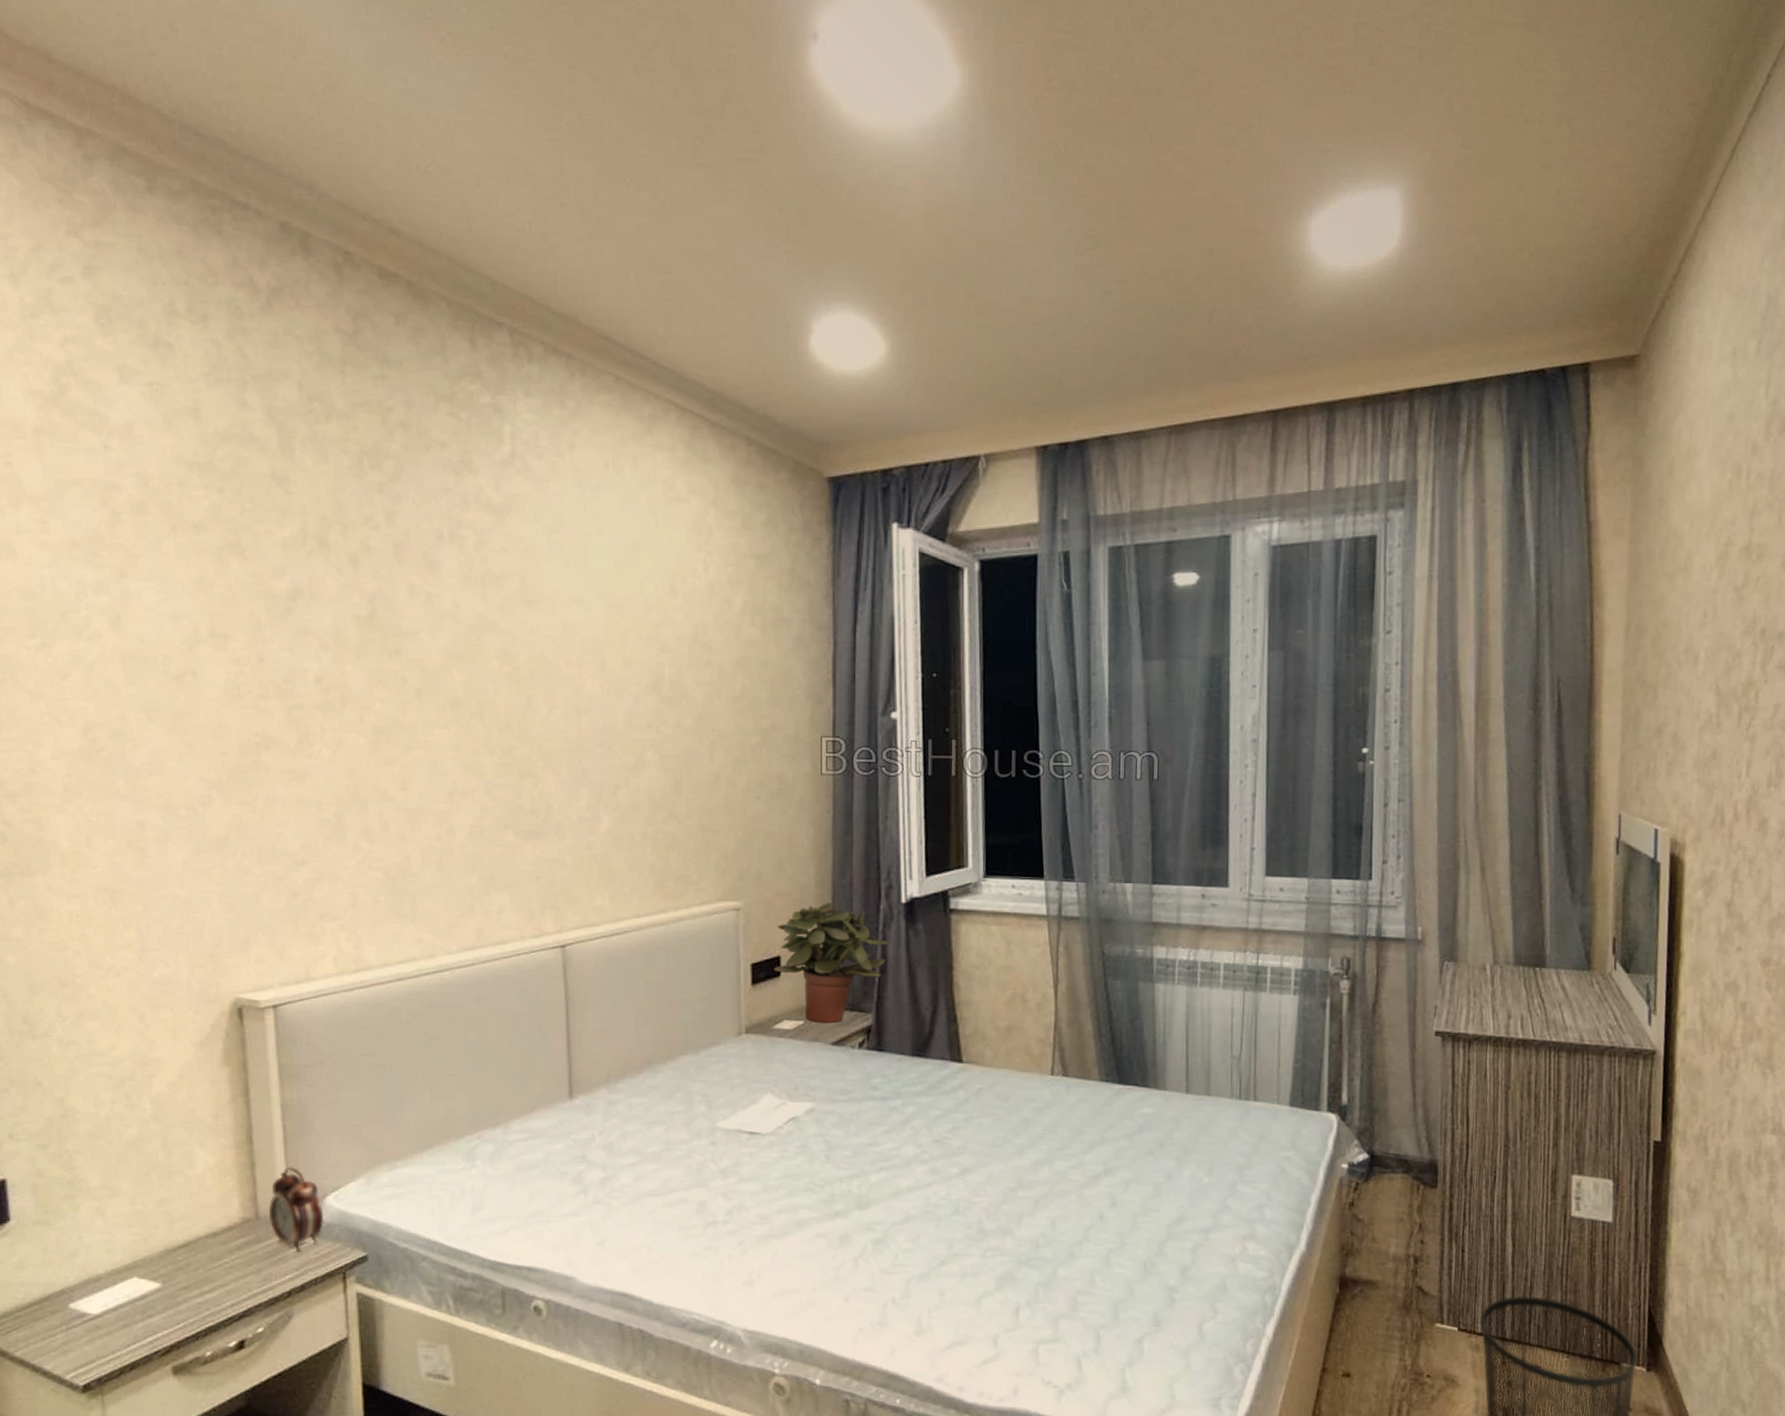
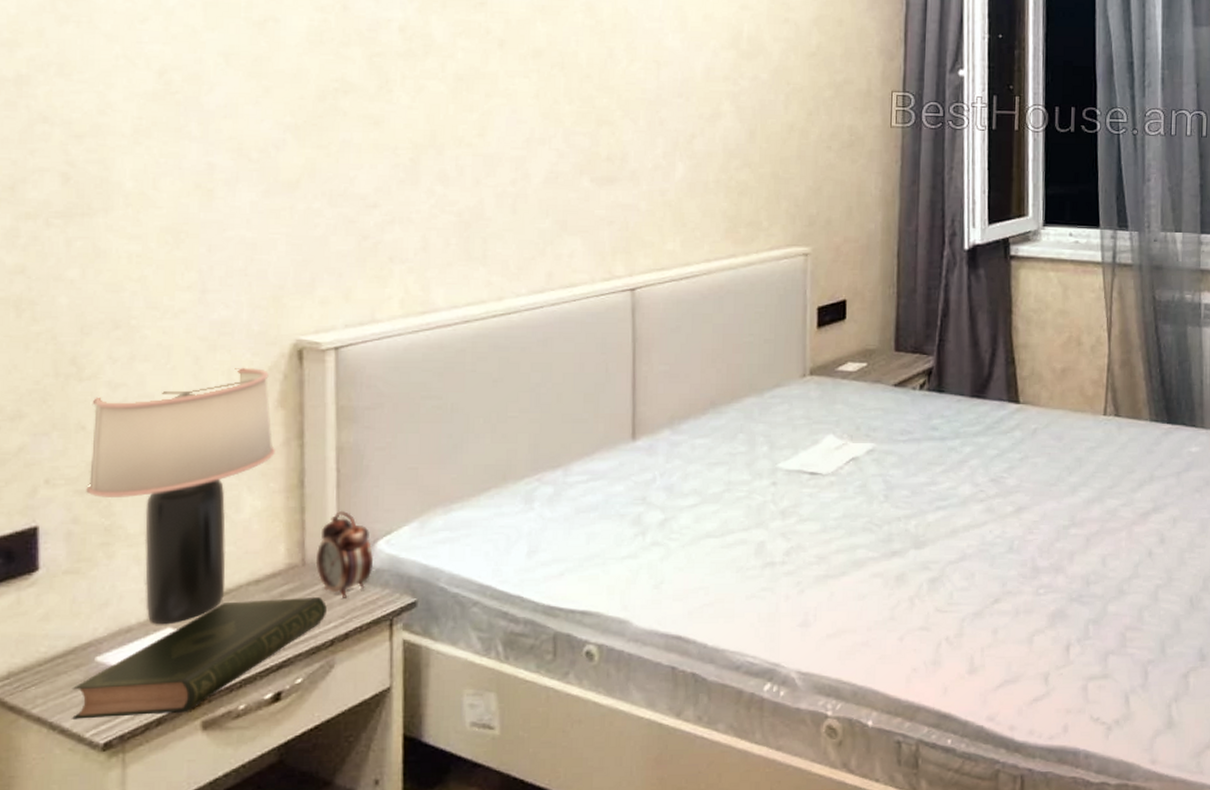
table lamp: none [47,1025,223,1273] -> present [86,367,275,624]
book: none [49,1250,282,1362] -> present [72,597,327,720]
potted plant: present [773,903,889,1024] -> none [839,249,952,366]

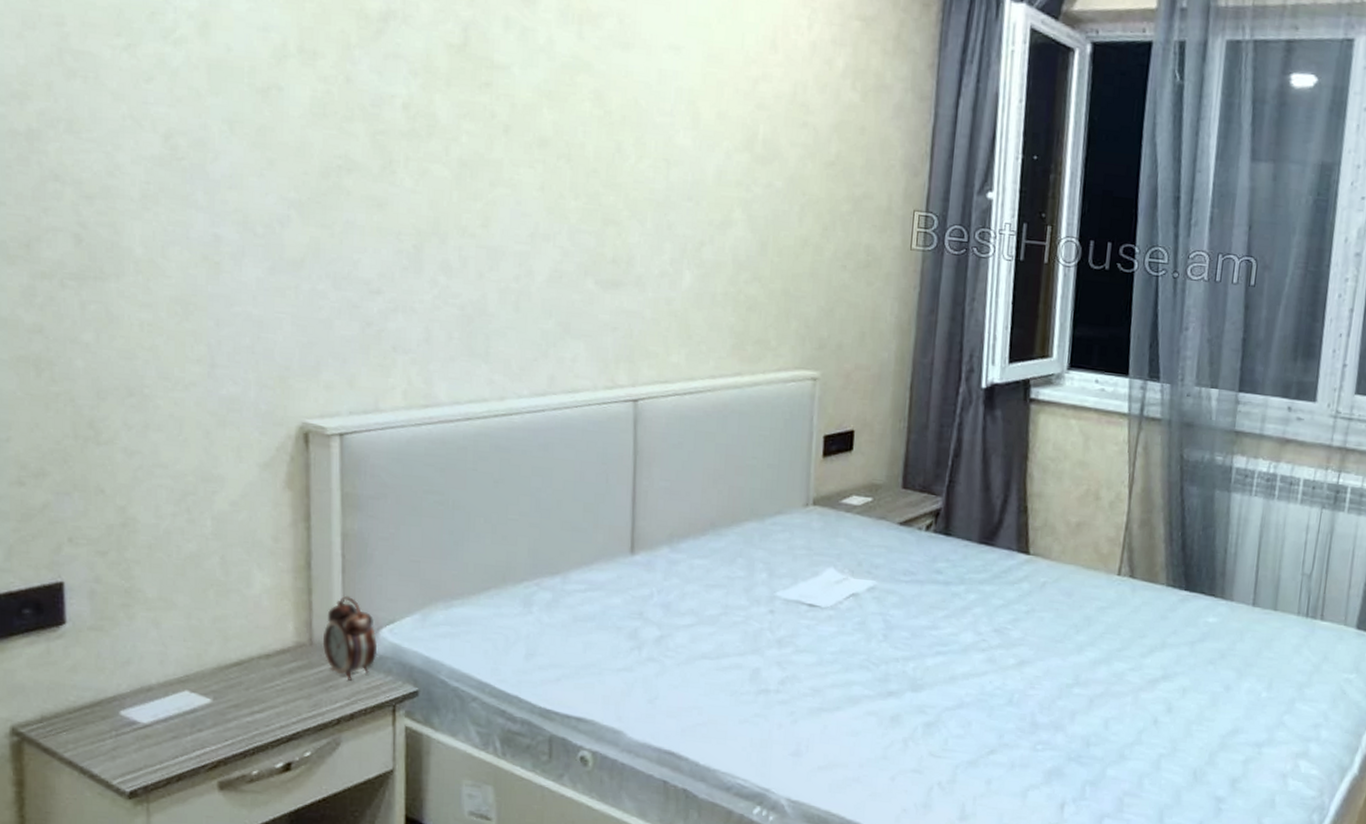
book: present [72,597,327,720] -> none [99,673,333,771]
table lamp: present [86,367,275,624] -> none [107,445,283,687]

